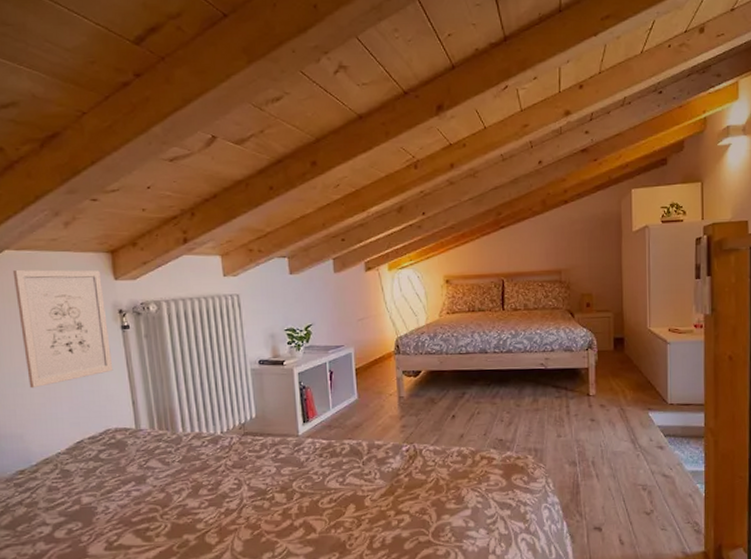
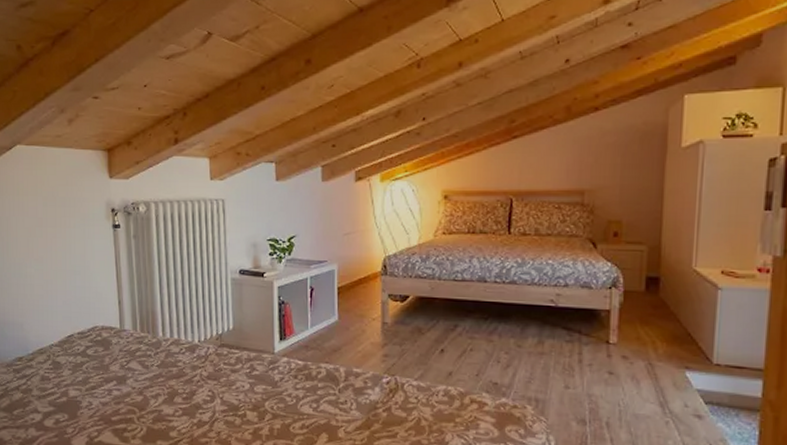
wall art: present [12,269,113,389] -> none [22,164,103,280]

